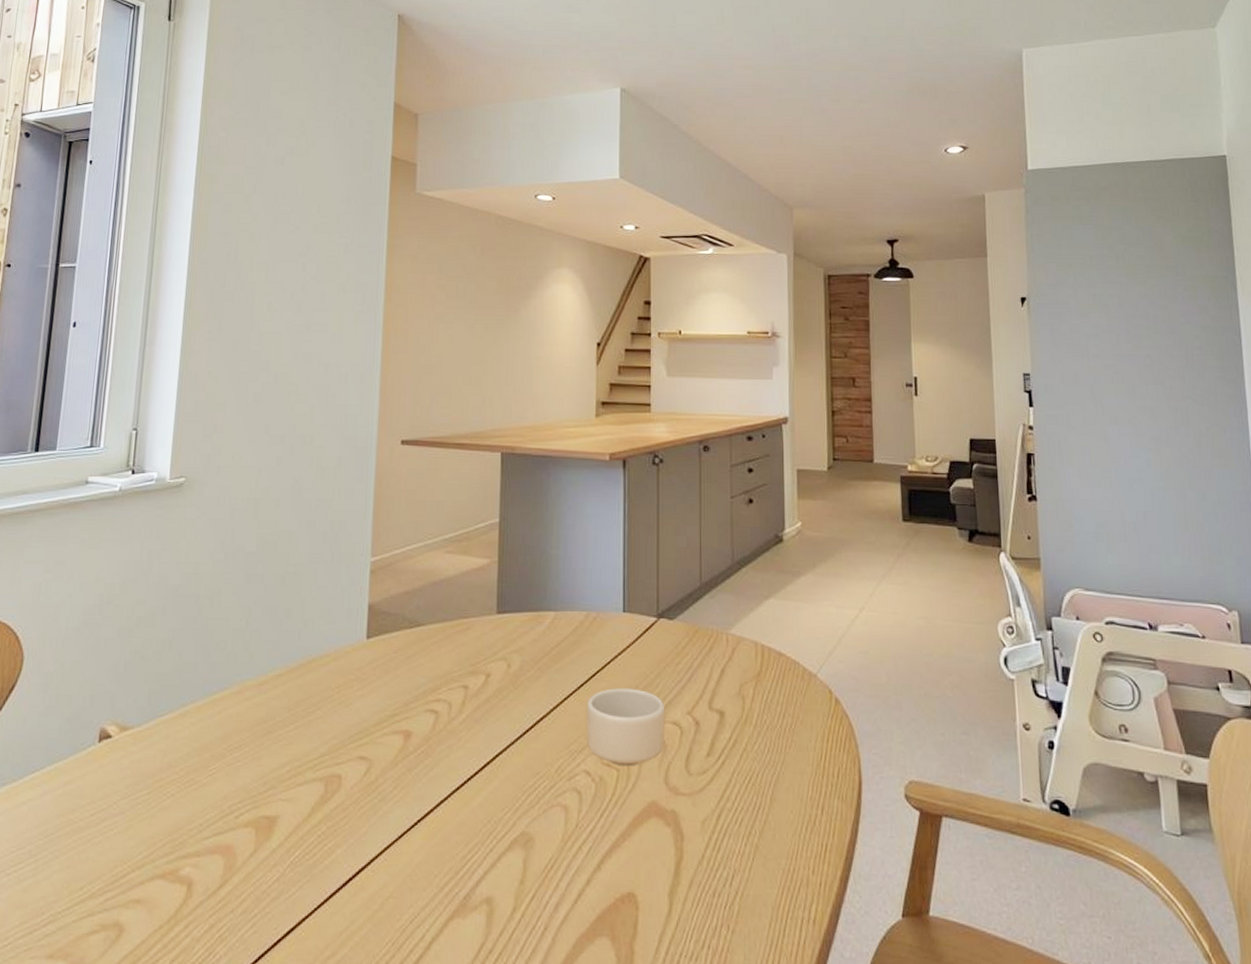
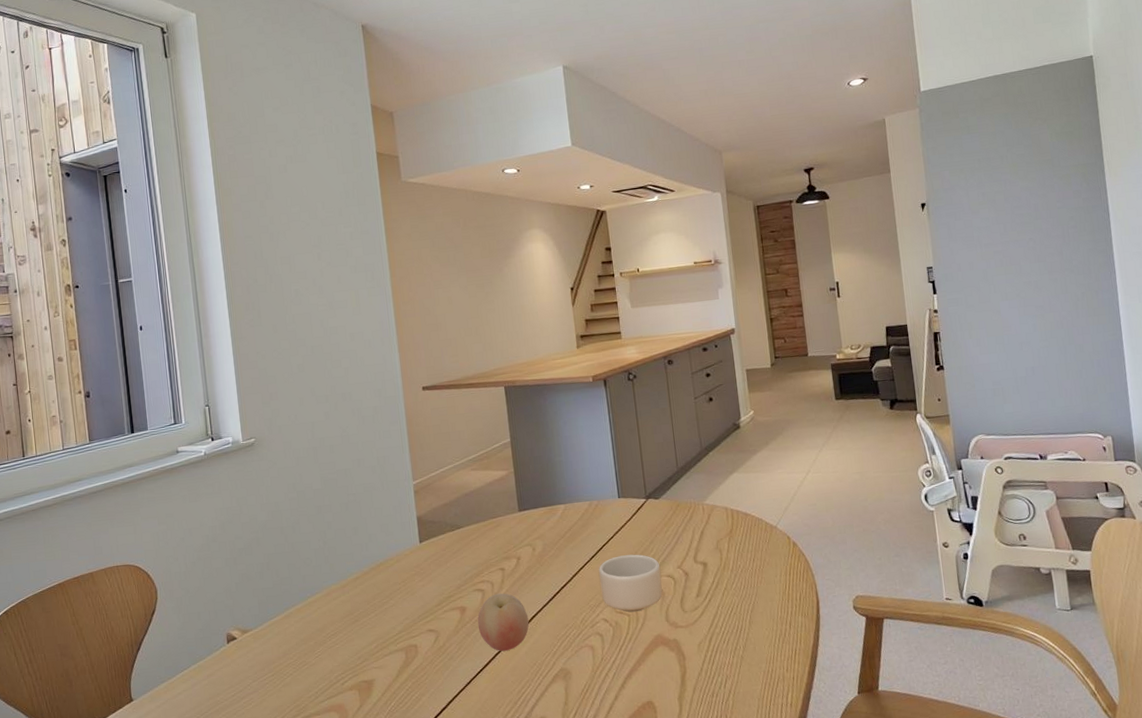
fruit: none [423,719,490,799] -> present [477,593,529,652]

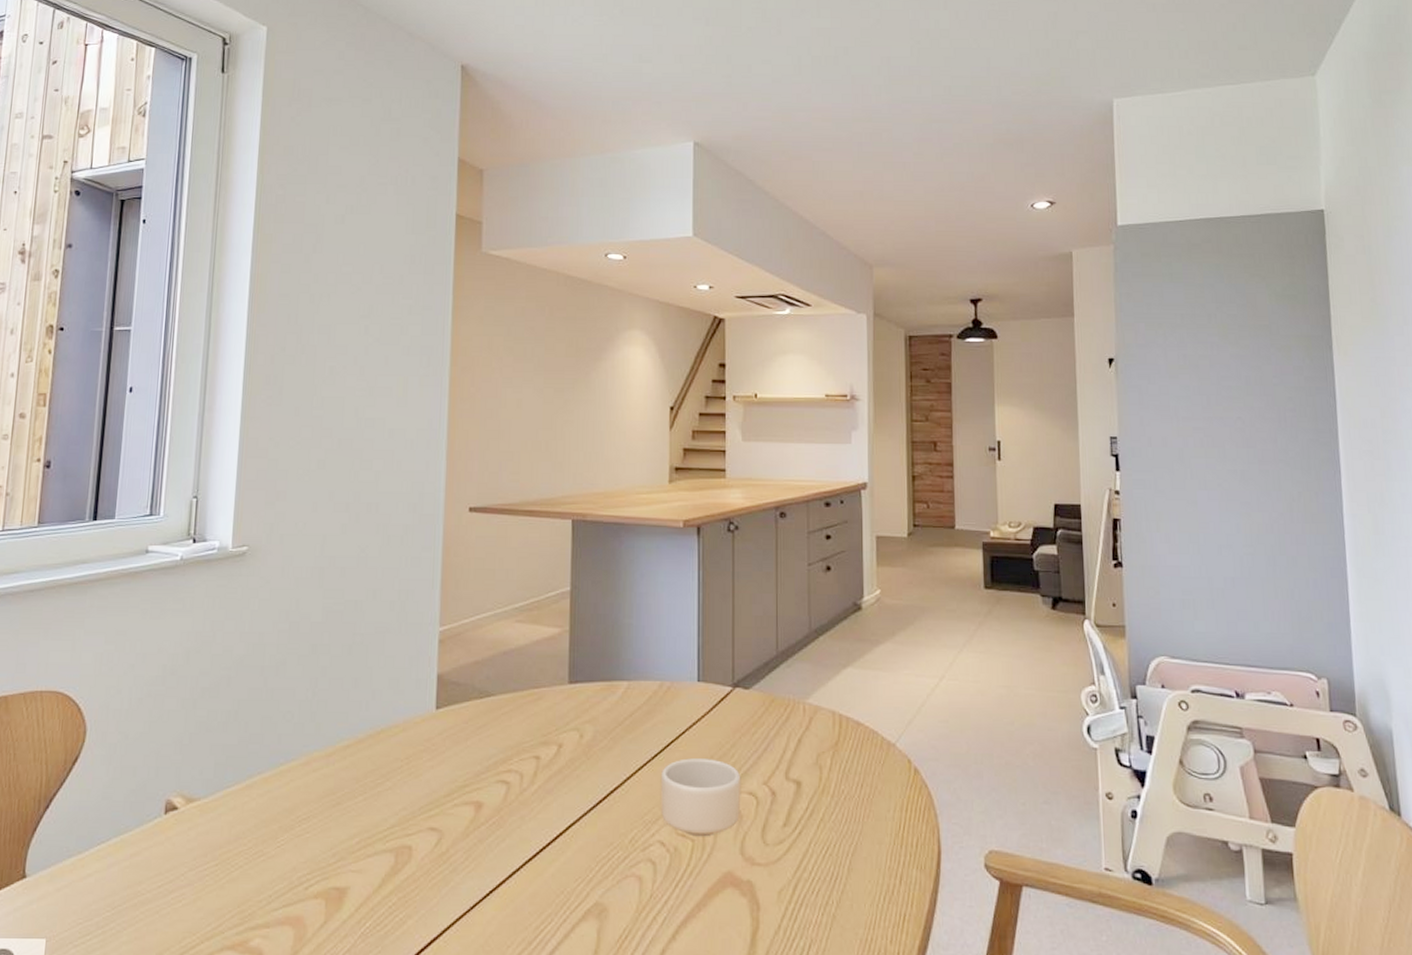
fruit: present [477,593,529,652] -> none [495,790,563,870]

